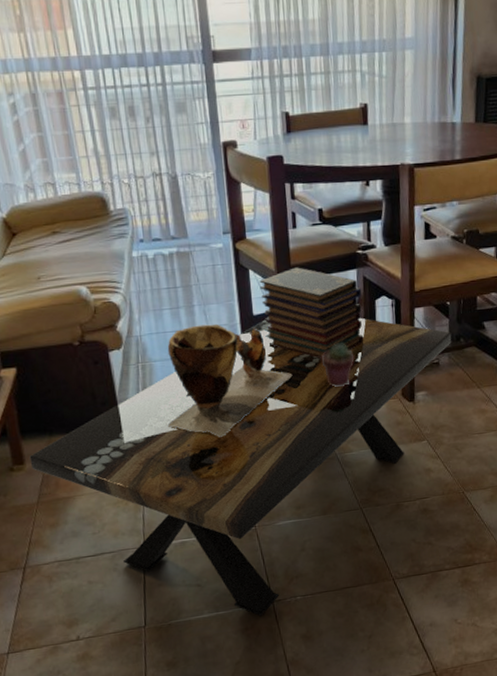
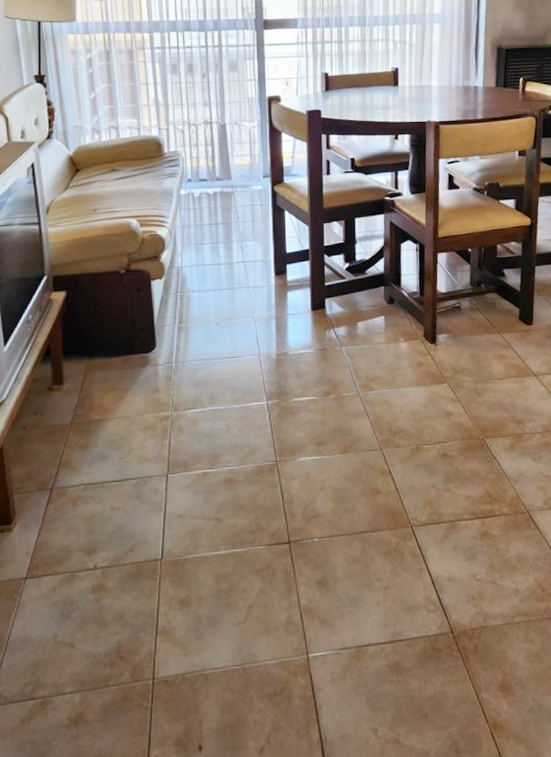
coffee table: present [29,317,452,616] -> none [69,257,473,557]
clay pot: present [167,323,293,437] -> none [199,259,320,368]
book stack: present [259,267,364,360] -> none [293,210,389,298]
potted succulent: present [321,343,355,387] -> none [348,283,380,326]

